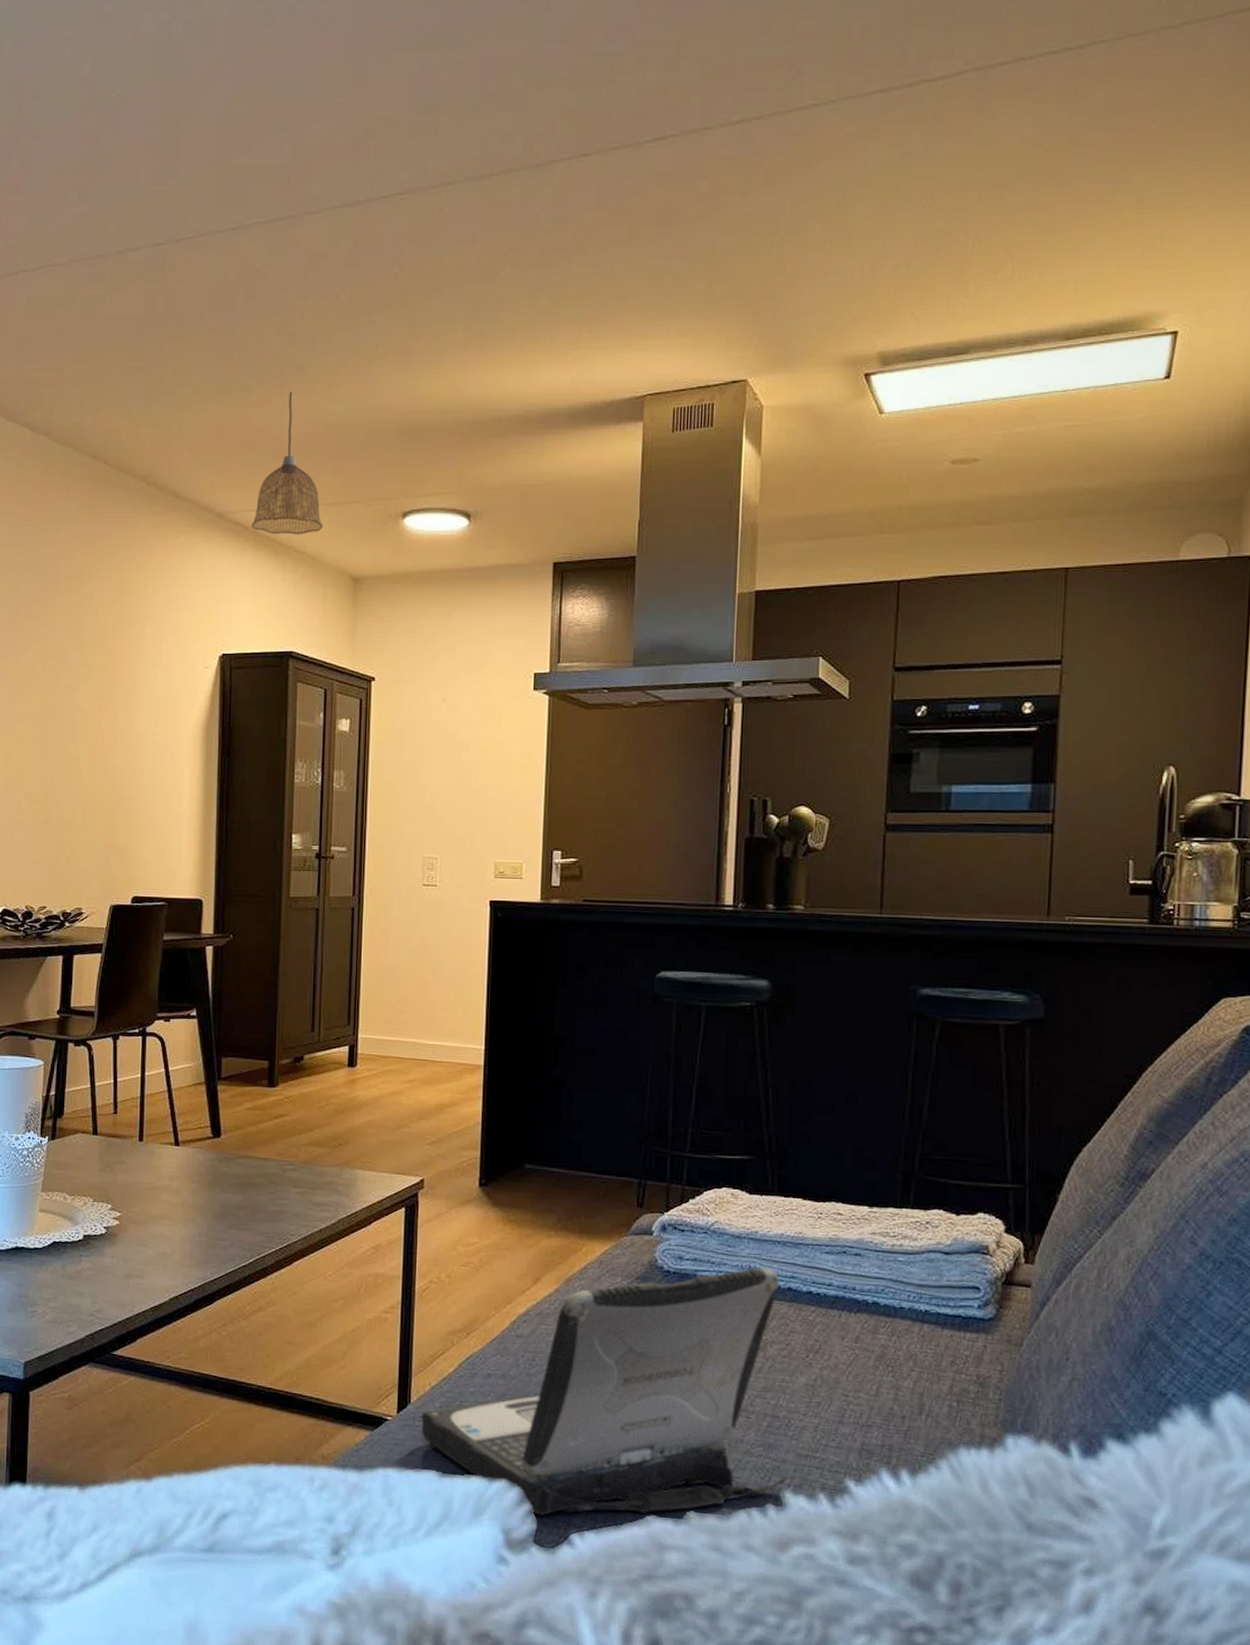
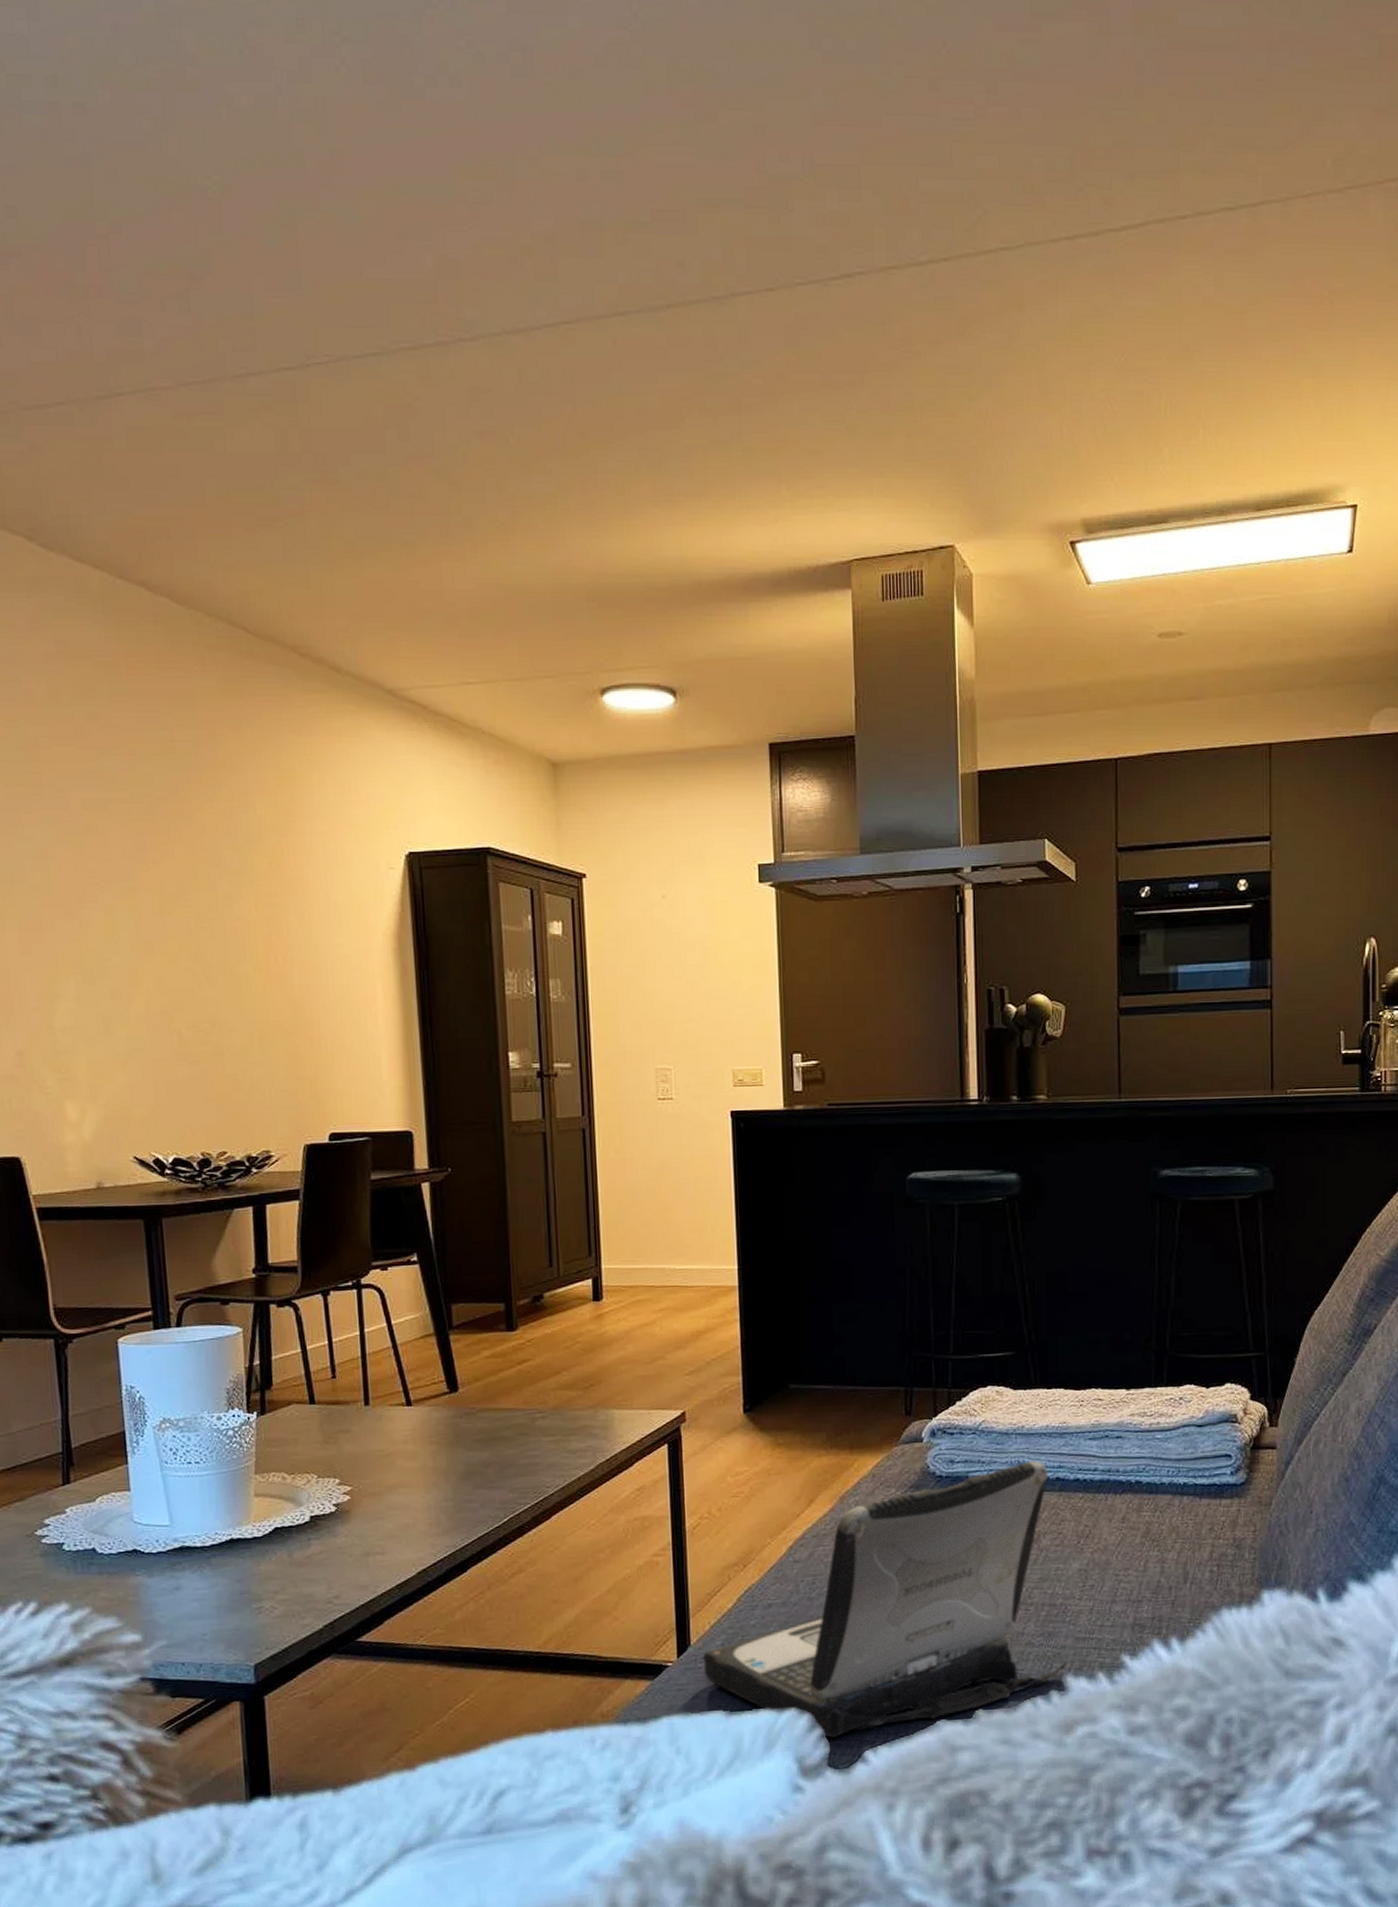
pendant lamp: present [251,391,323,535] -> none [429,549,512,715]

